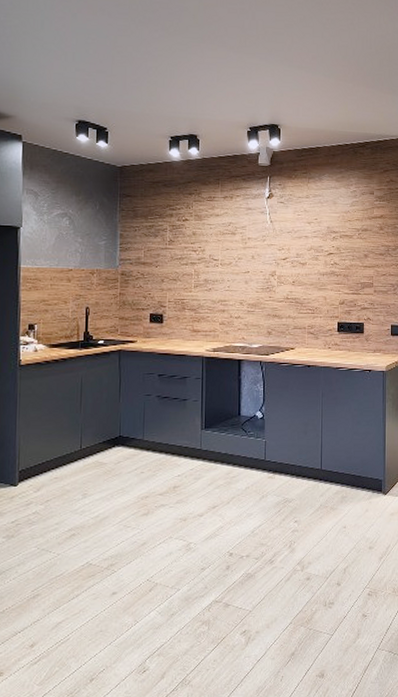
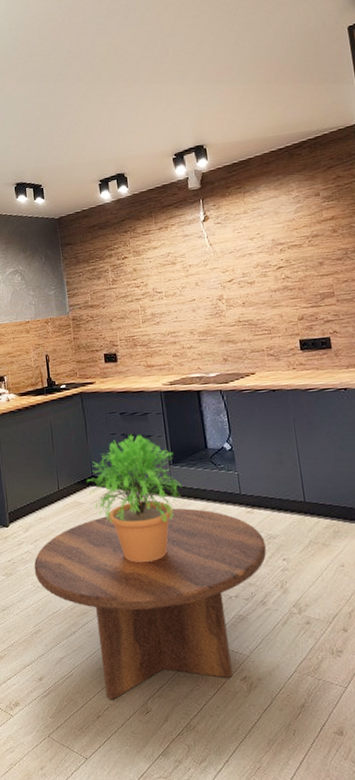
coffee table: none [41,471,281,662] -> present [34,508,267,700]
potted plant: none [114,397,210,524] -> present [87,434,182,562]

